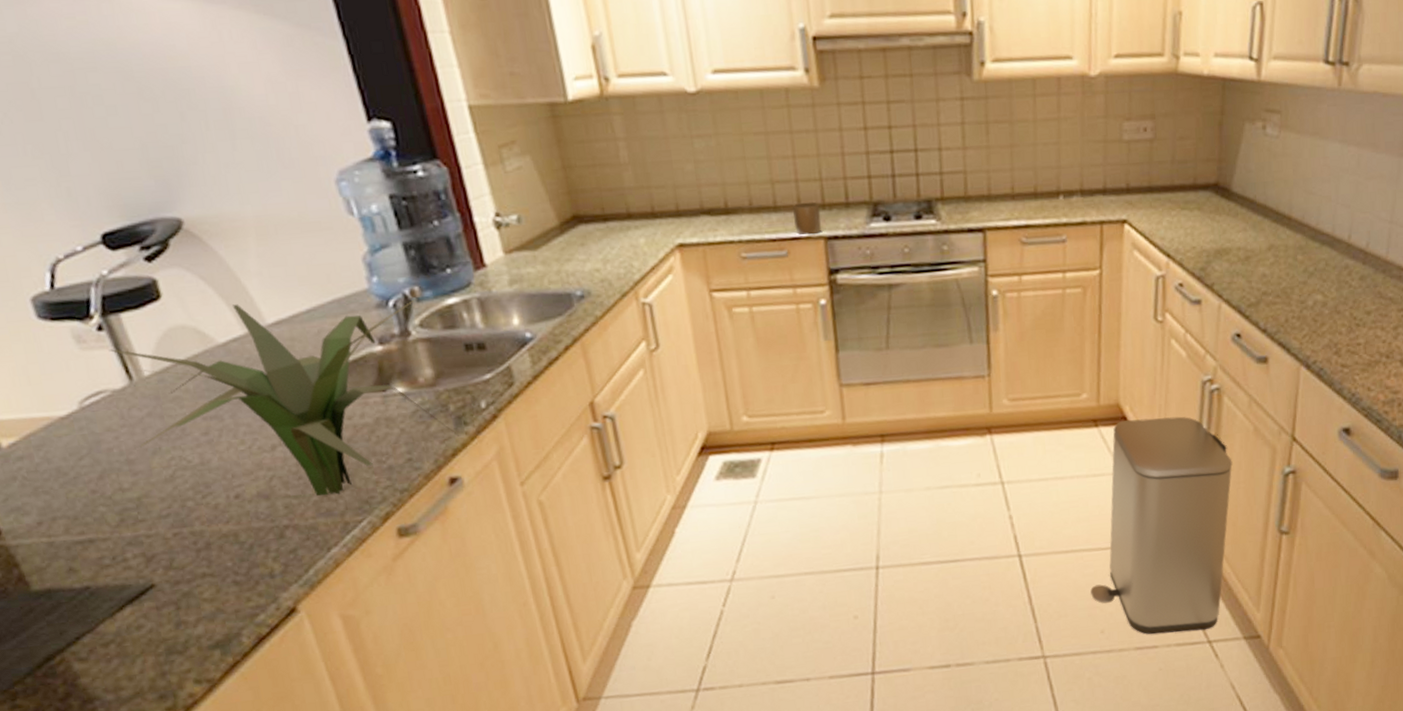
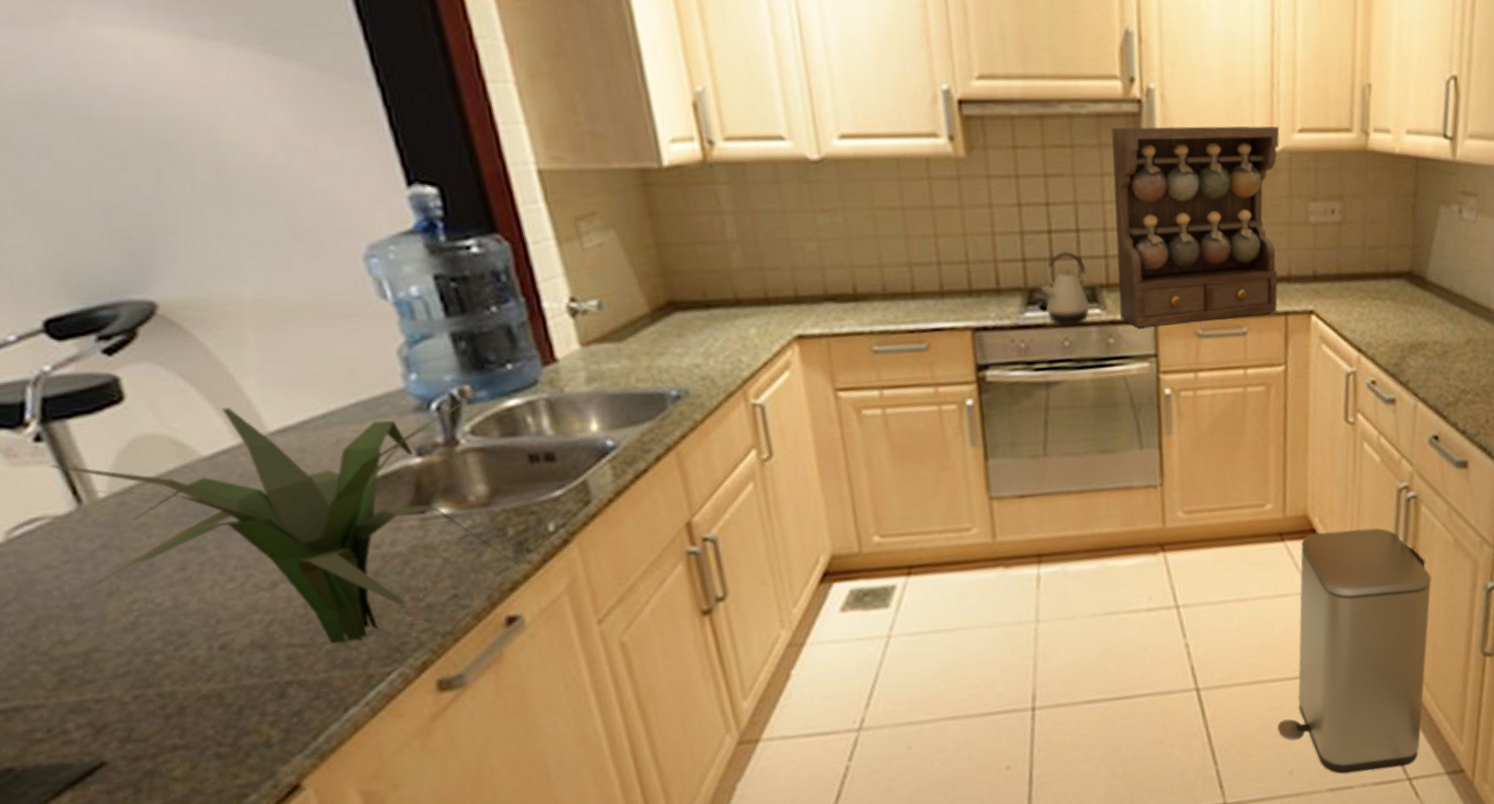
mug: present [793,202,822,236] -> none [934,287,969,326]
kettle: none [884,168,928,233] -> present [1041,250,1091,324]
spice rack: none [946,52,1097,236] -> present [1111,125,1280,328]

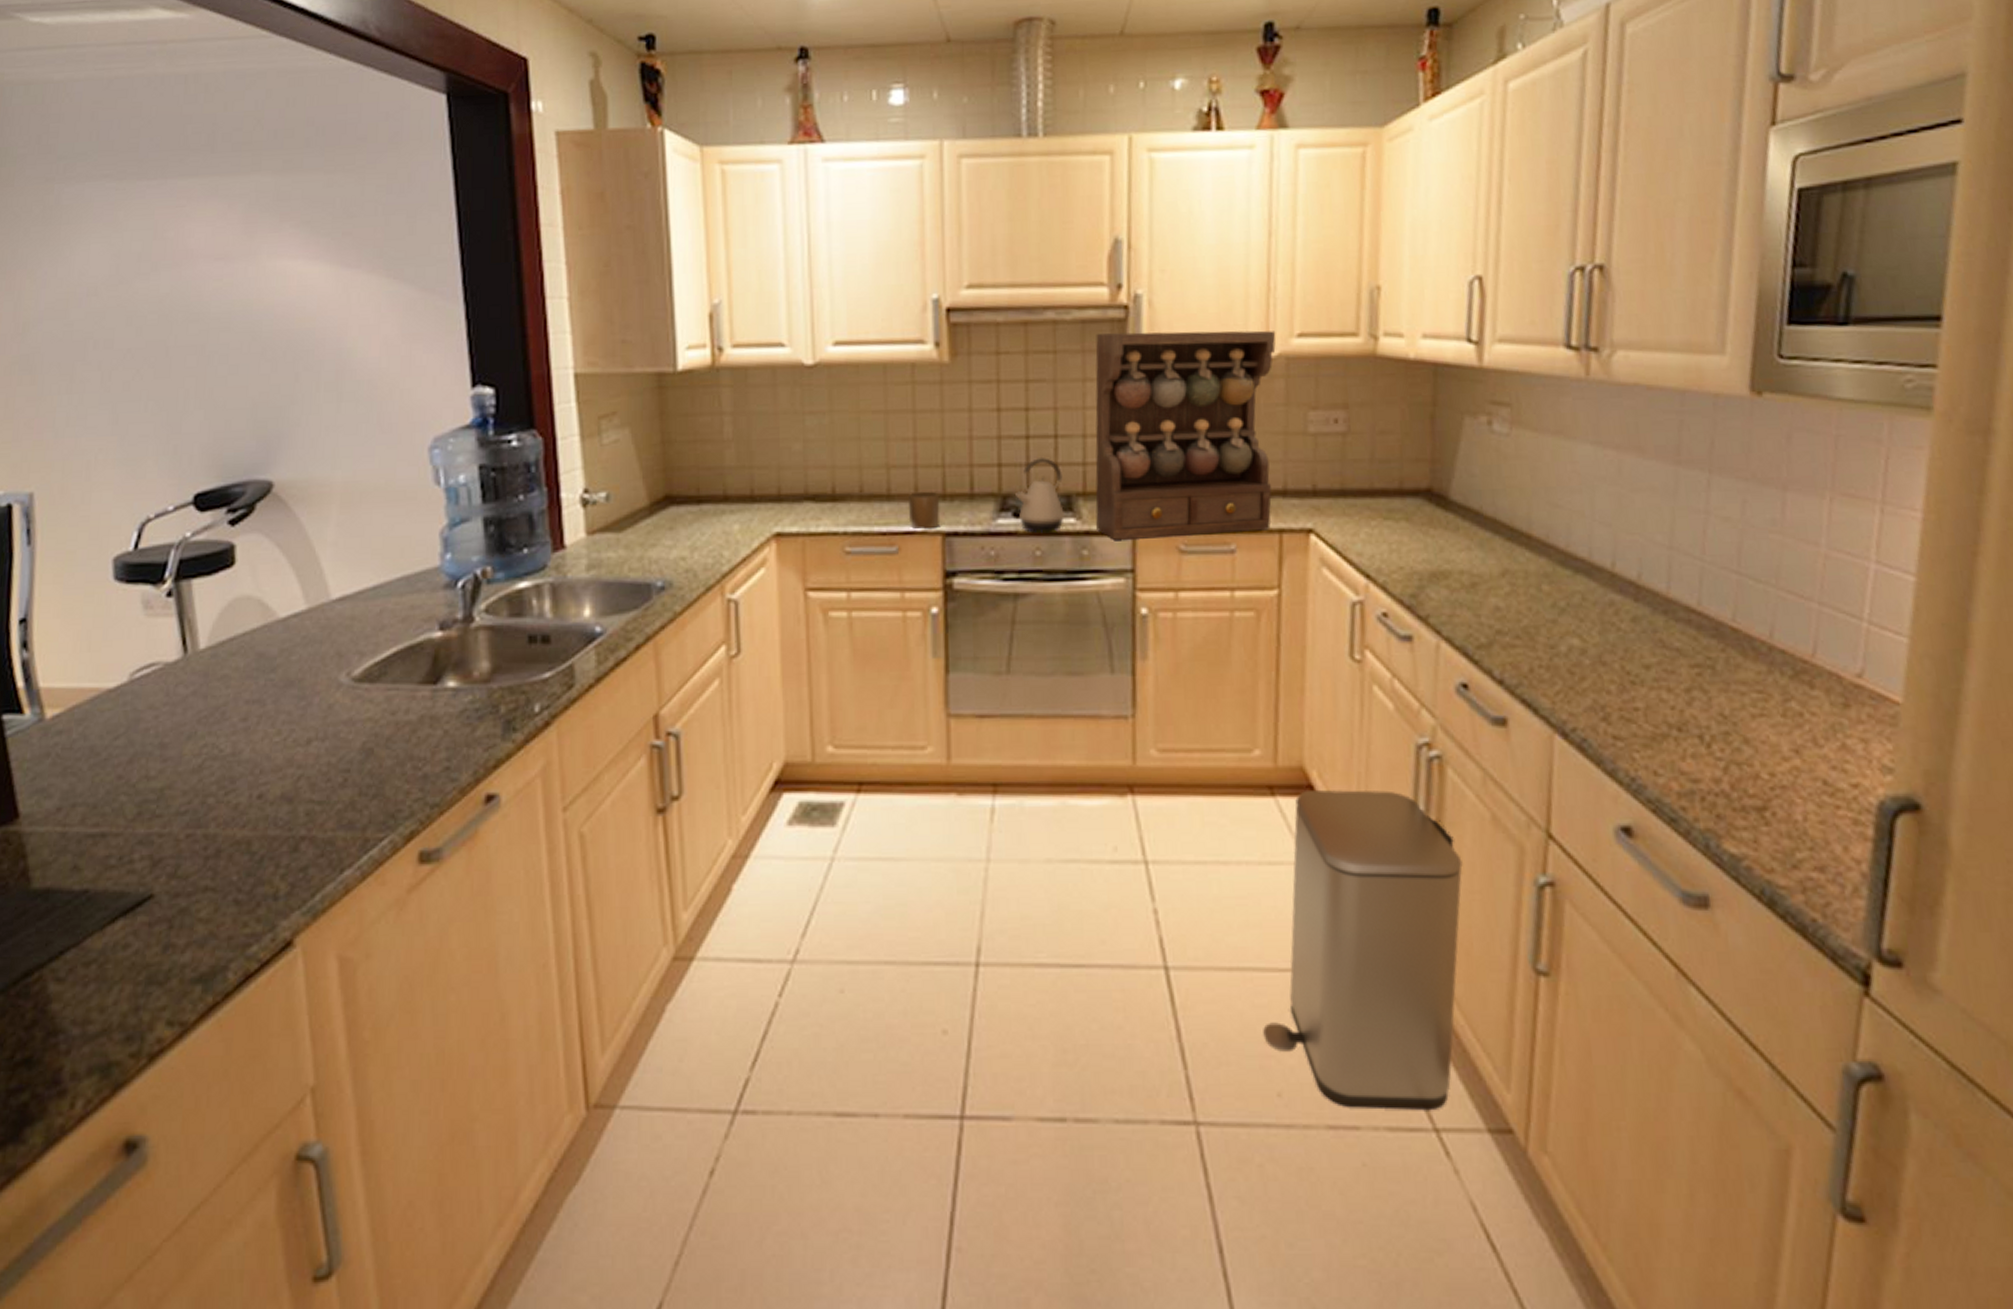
plant: present [49,398,520,644] -> none [172,576,505,805]
mug: none [934,287,969,326] -> present [908,491,941,530]

